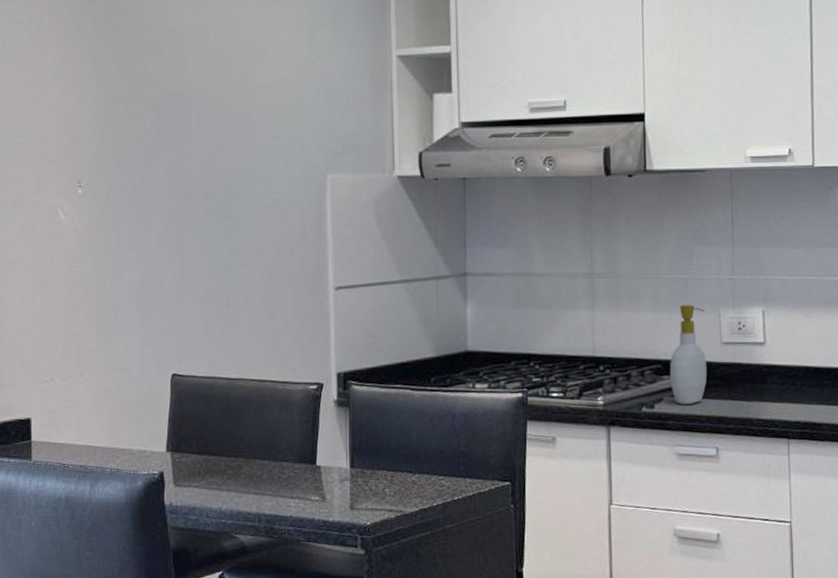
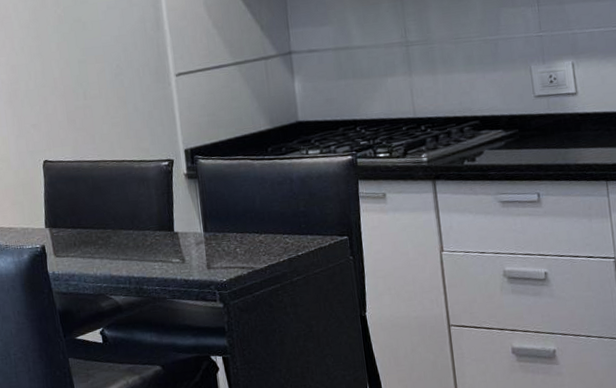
soap bottle: present [669,304,707,405] -> none [487,63,523,156]

